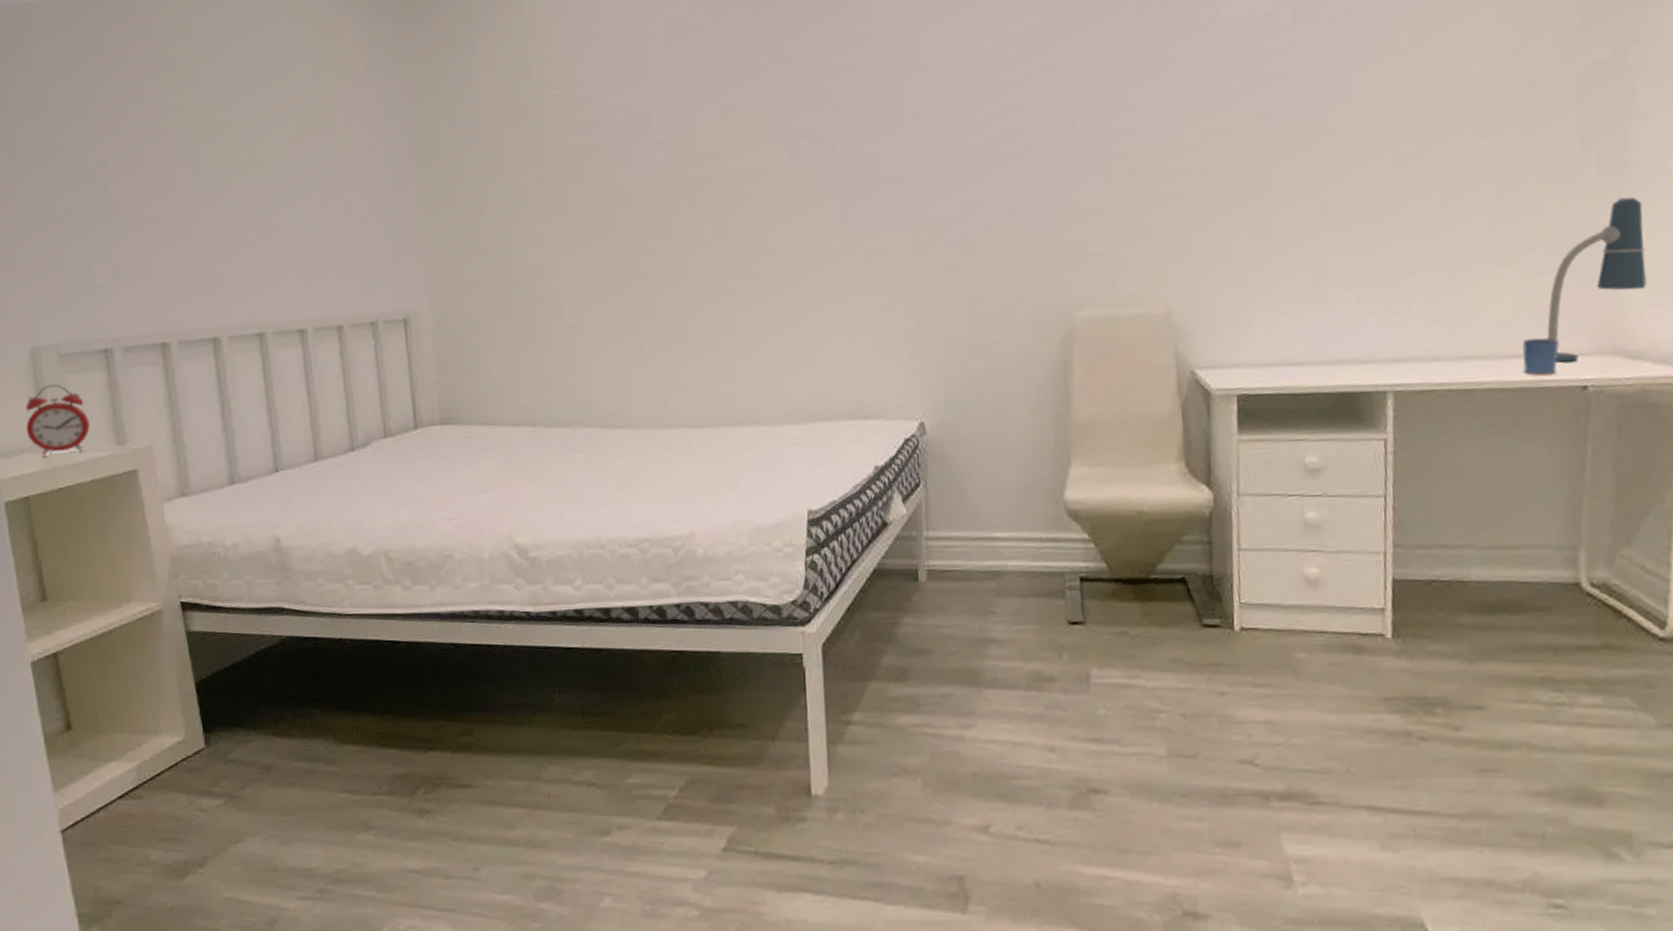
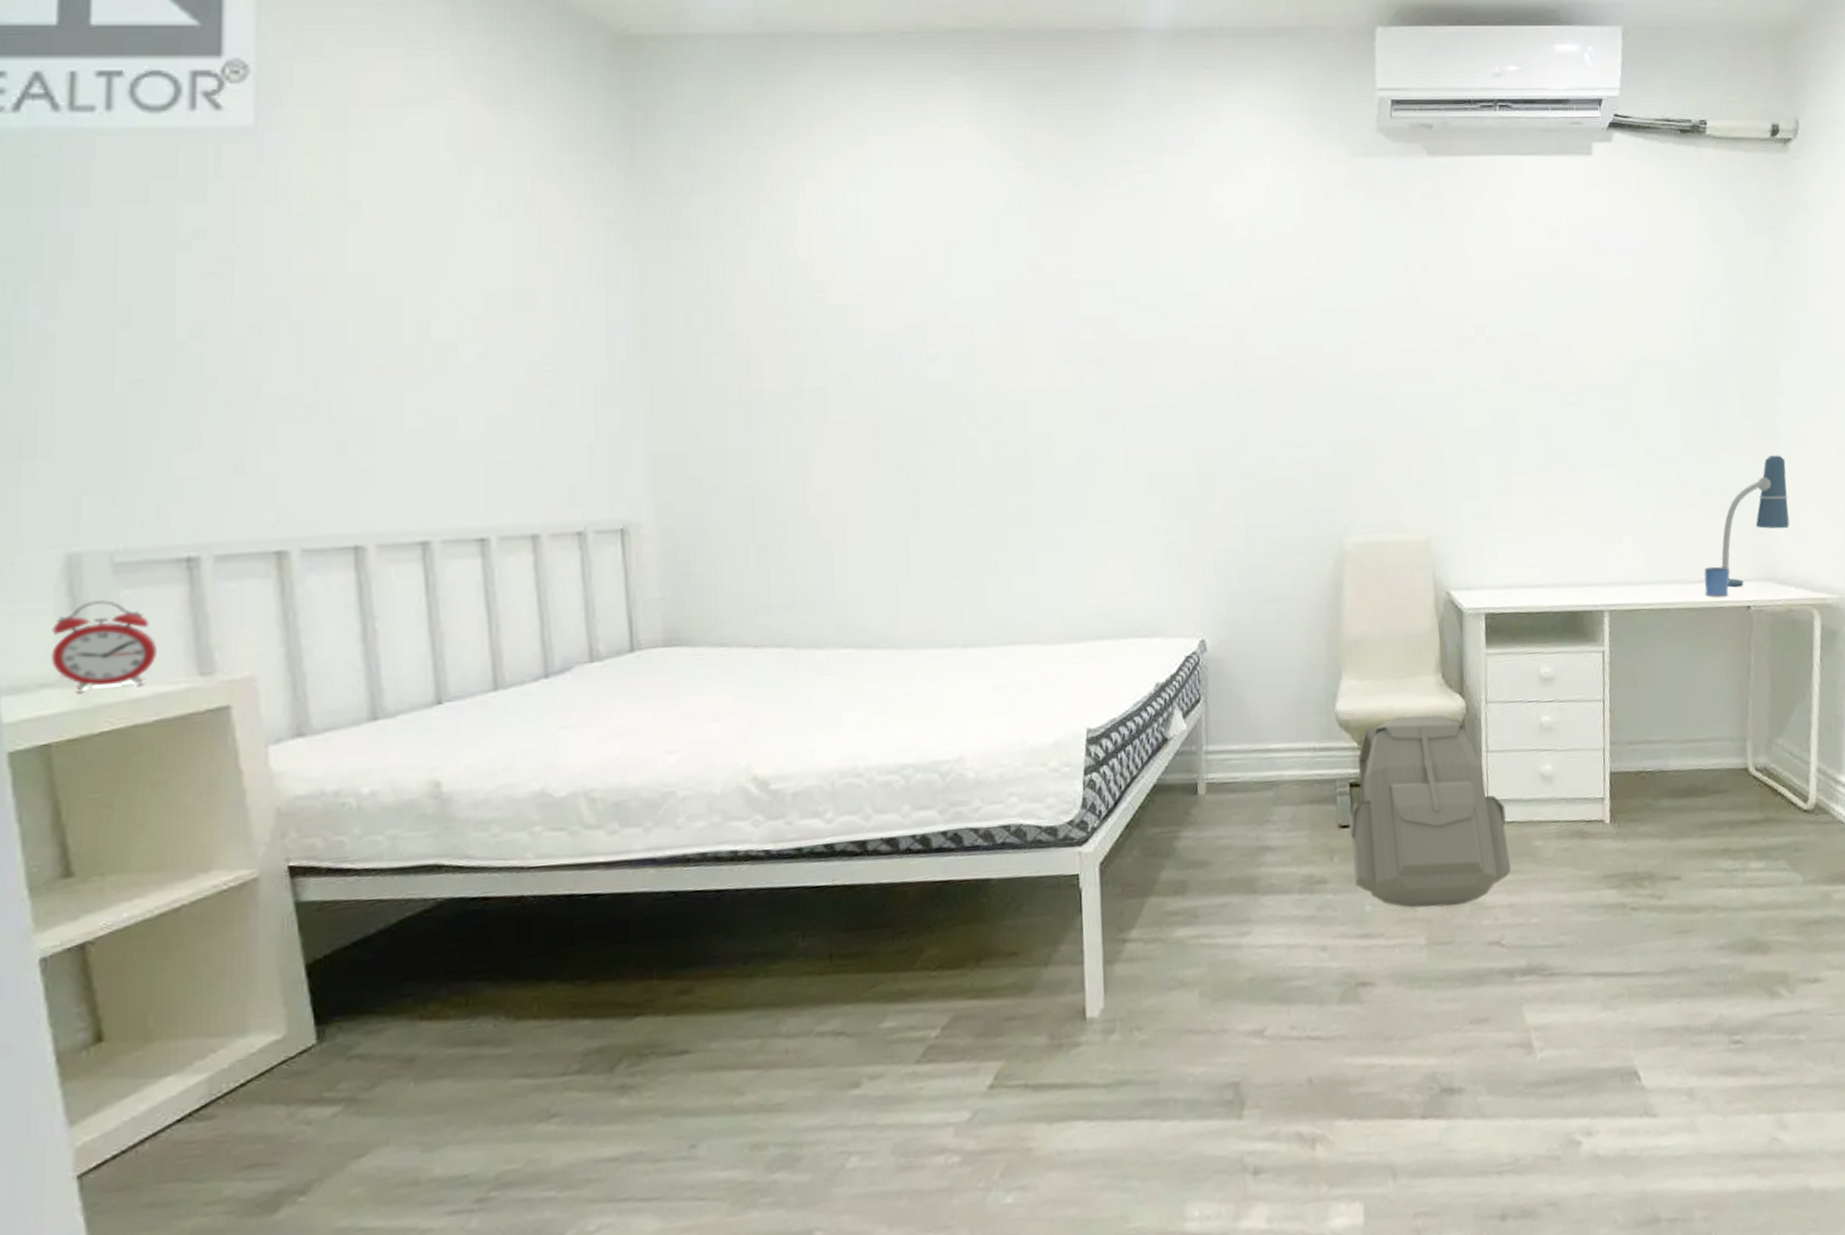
backpack: none [1079,507,1268,717] -> present [1349,715,1512,908]

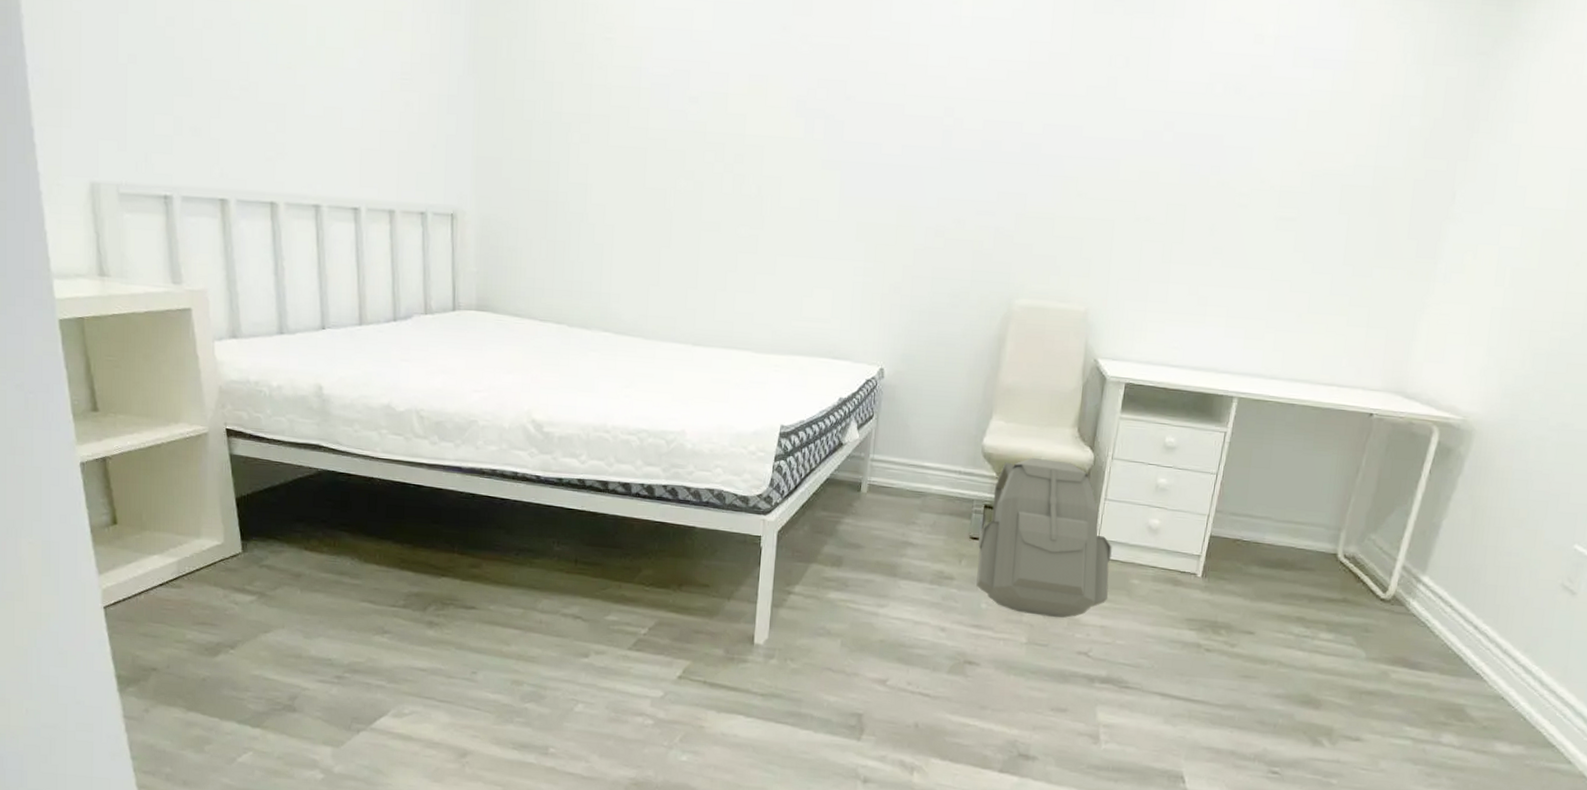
alarm clock: present [51,600,156,693] -> none [83,219,146,285]
mug: present [1704,566,1730,599] -> none [1332,372,1361,403]
desk lamp: present [1721,455,1789,587] -> none [1353,278,1440,394]

